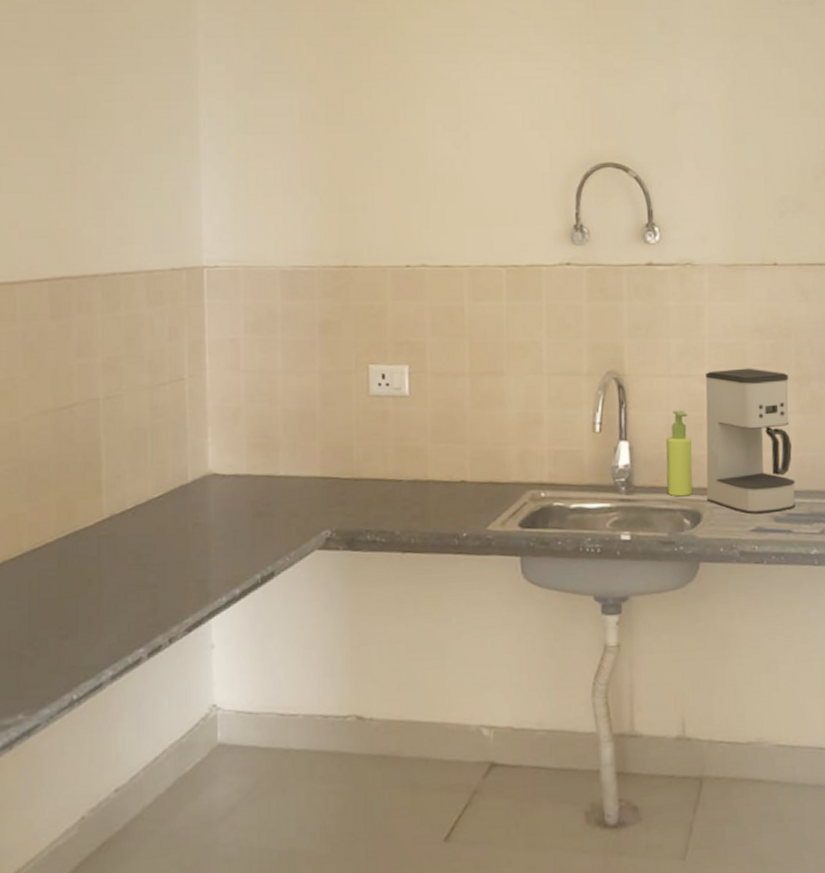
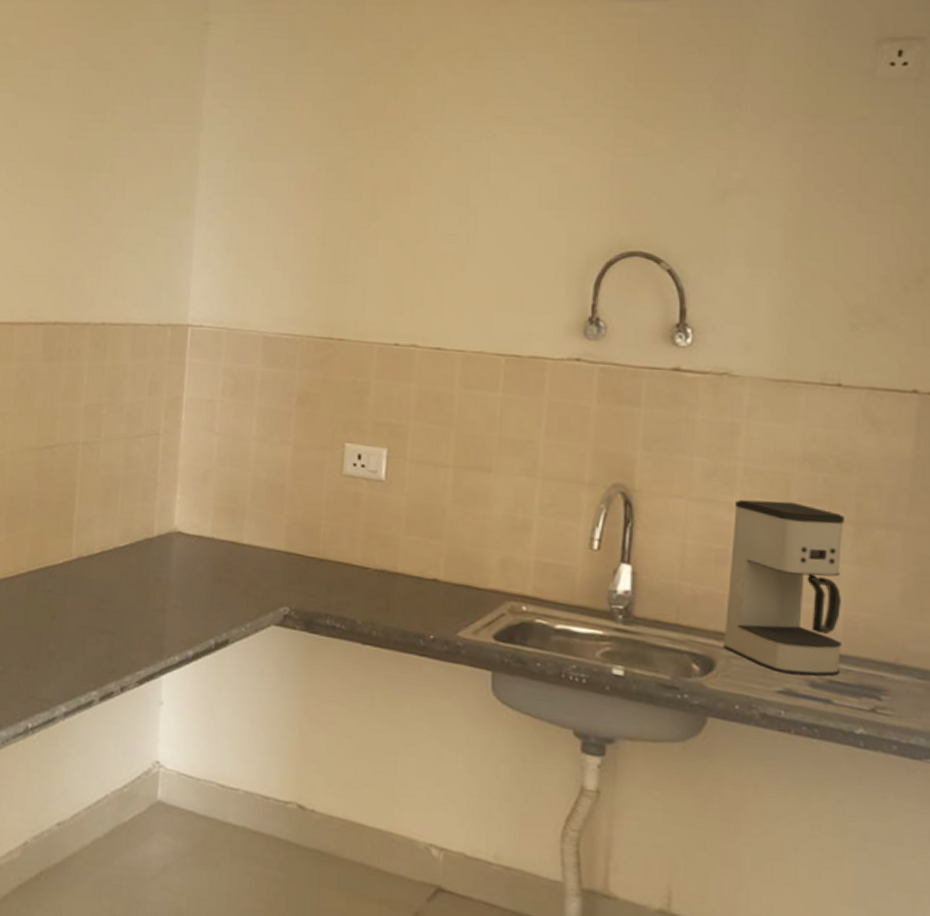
soap dispenser: present [666,410,693,497] -> none [673,538,712,639]

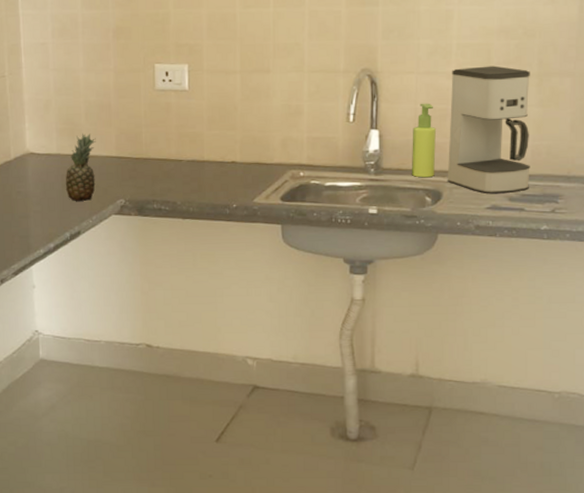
fruit: none [216,517,262,602] -> present [65,133,96,201]
soap dispenser: none [673,538,712,639] -> present [411,103,437,178]

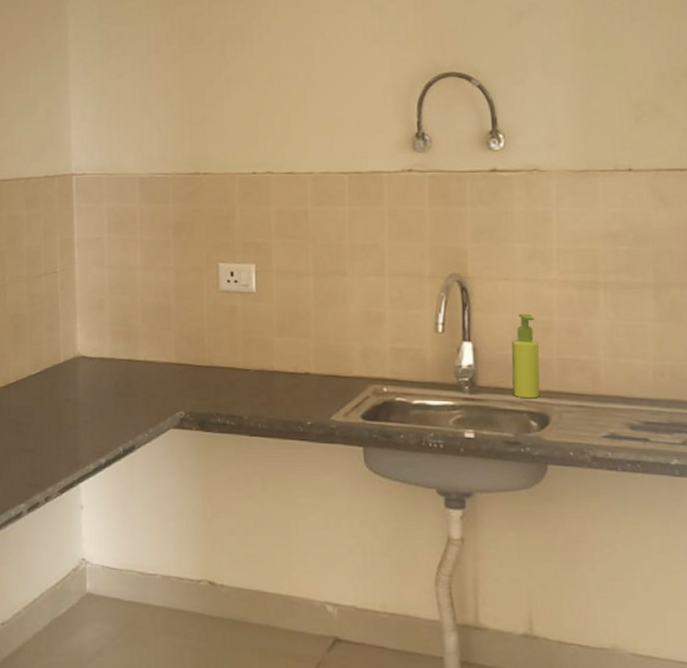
fruit: present [65,133,96,201] -> none [119,337,154,411]
coffee maker: present [447,65,530,193] -> none [553,274,653,419]

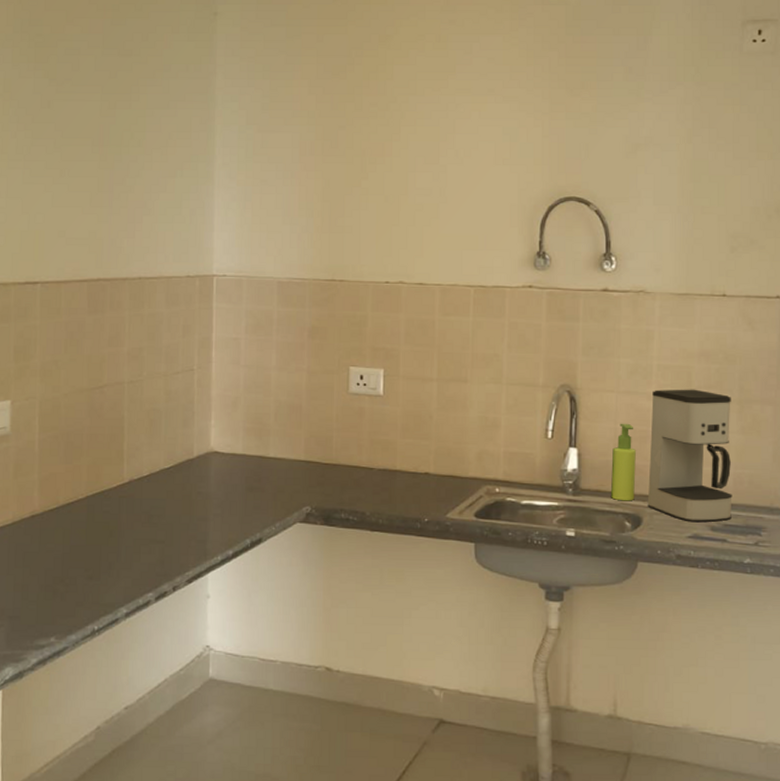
coffee maker: none [553,274,653,419] -> present [647,389,732,522]

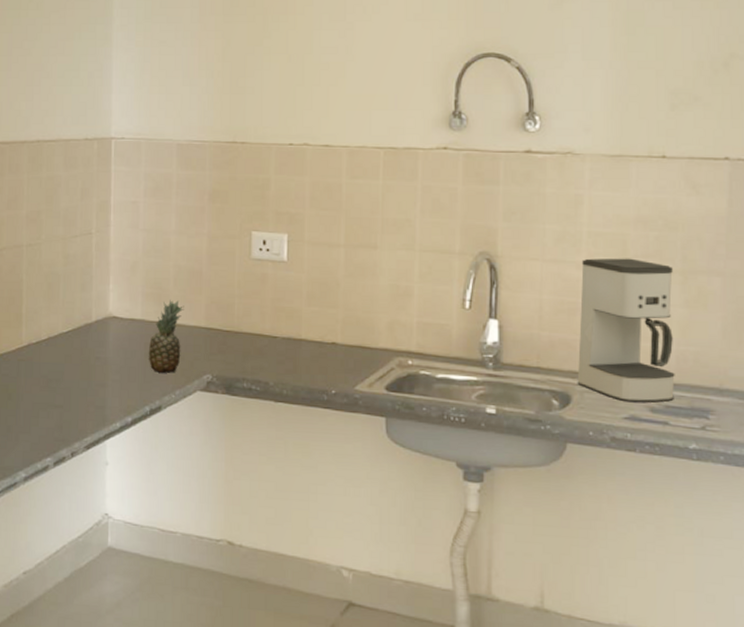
fruit: none [249,435,284,506] -> present [148,300,184,373]
soap dispenser: present [610,423,637,501] -> none [535,294,565,378]

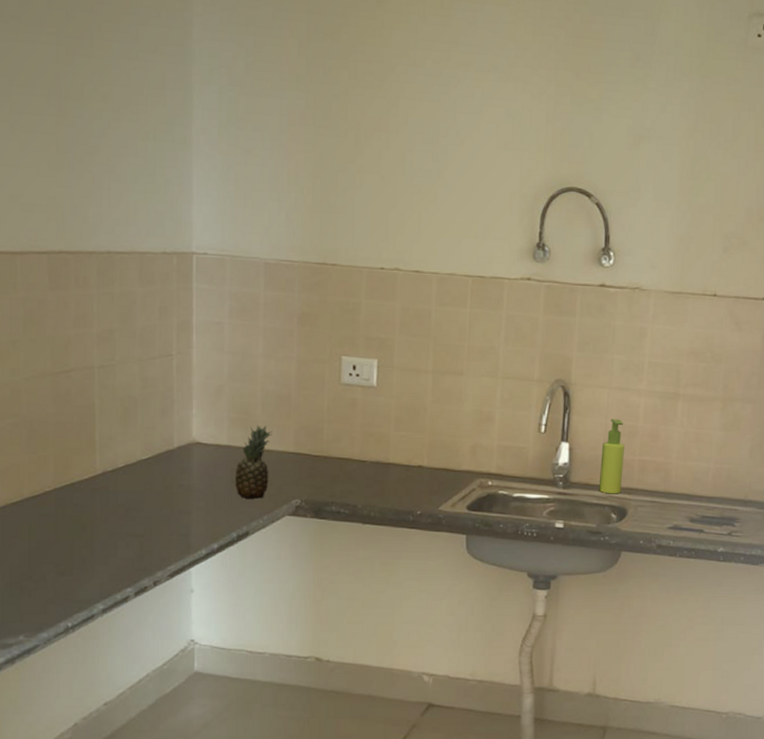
soap dispenser: none [535,294,565,378] -> present [598,418,626,494]
coffee maker: present [577,258,675,403] -> none [632,386,716,514]

